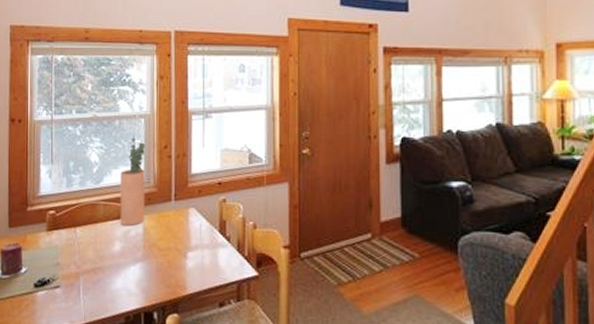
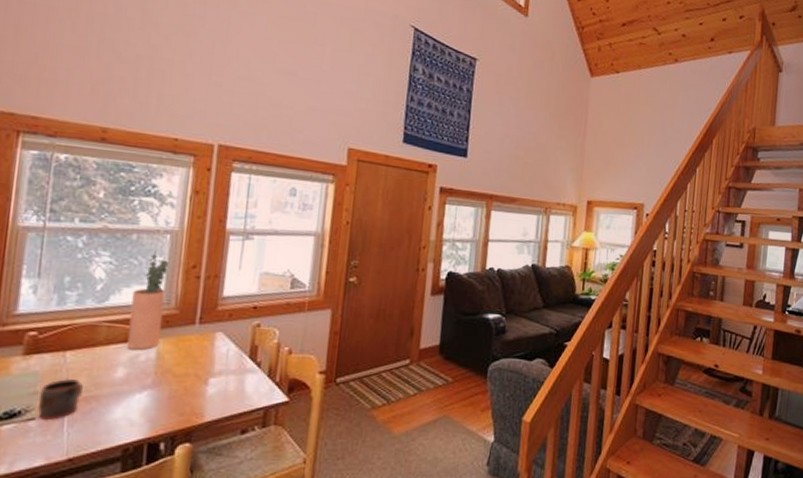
mug: none [60,251,91,288] -> present [38,378,83,420]

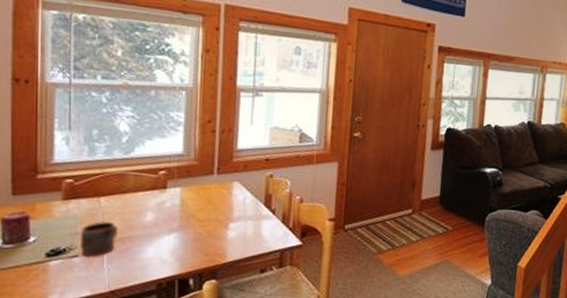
vase: present [126,250,170,351] -> none [153,105,187,198]

